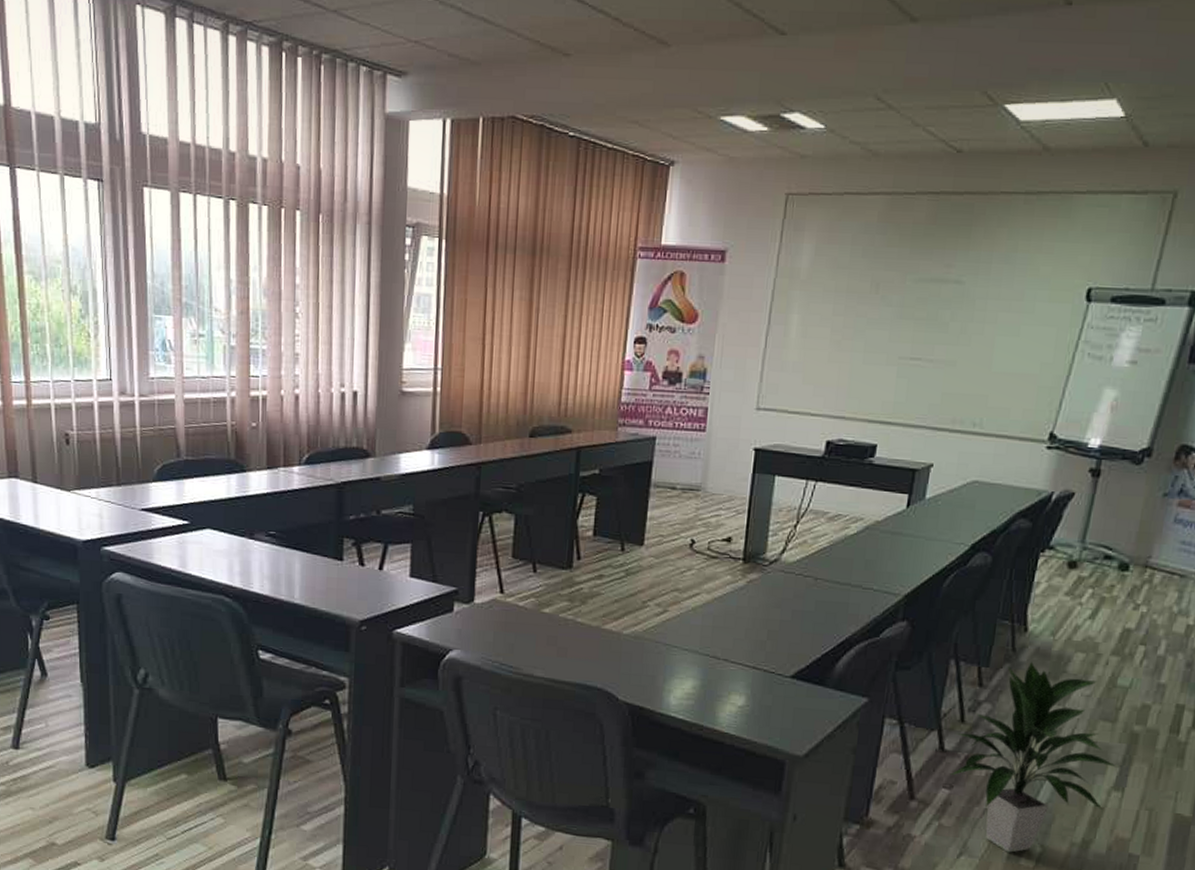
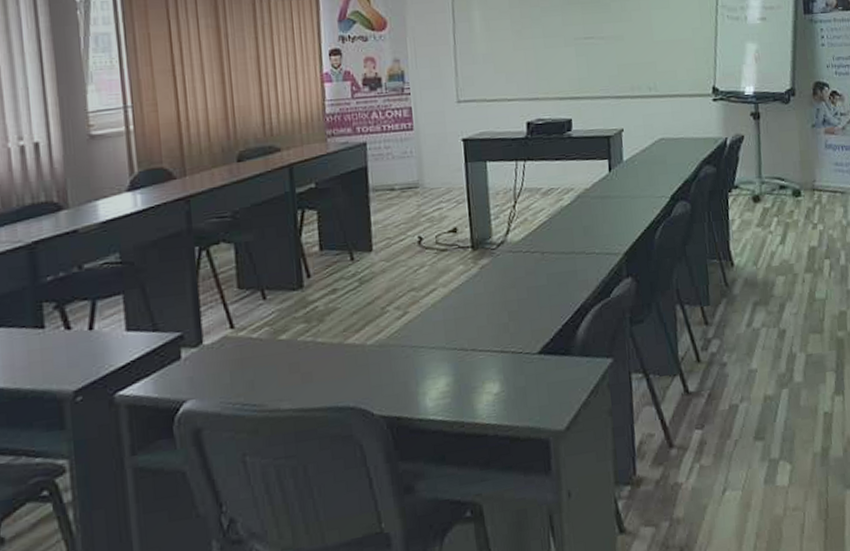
indoor plant: present [951,661,1119,853] -> none [695,292,835,478]

